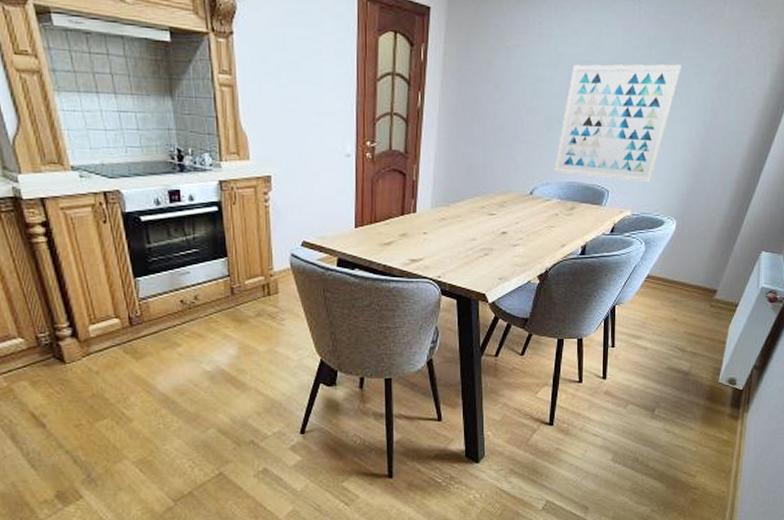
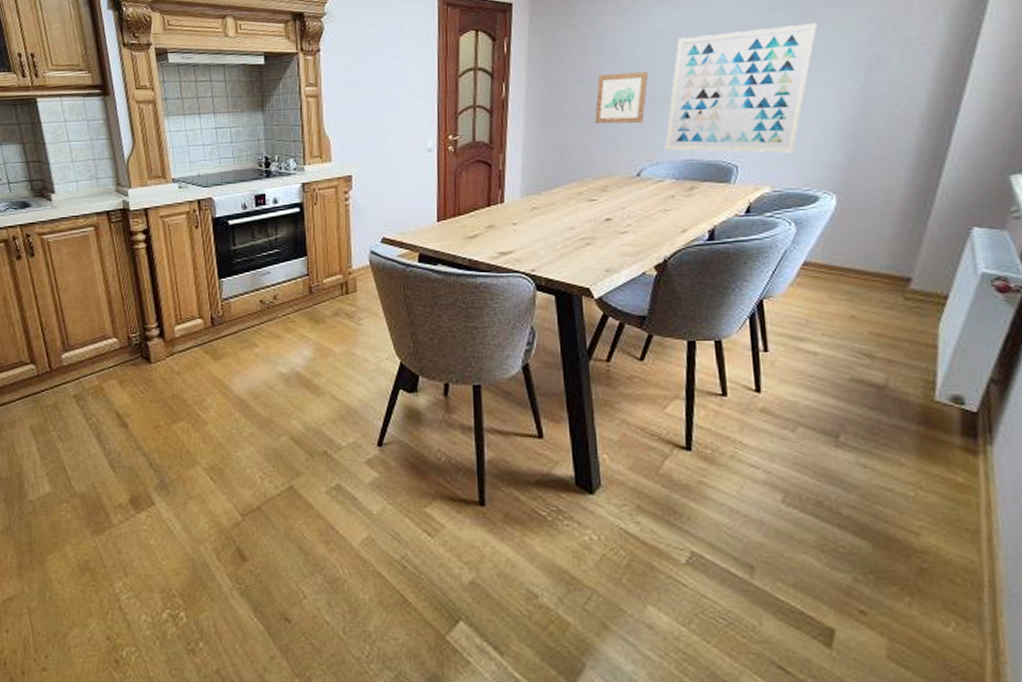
wall art: none [499,93,546,144] -> present [595,72,649,124]

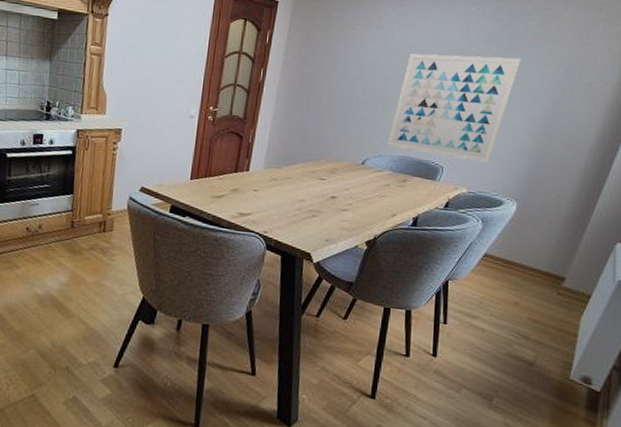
wall art: present [595,72,649,124] -> none [334,74,382,120]

